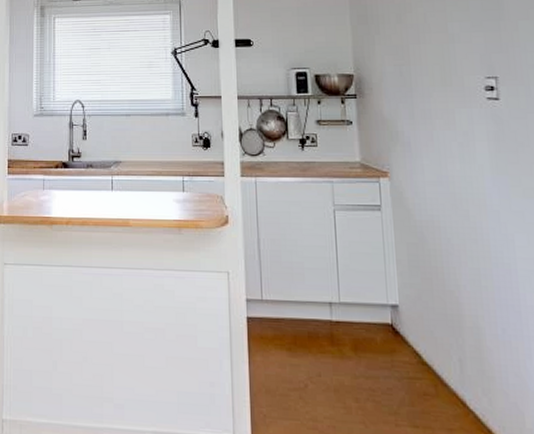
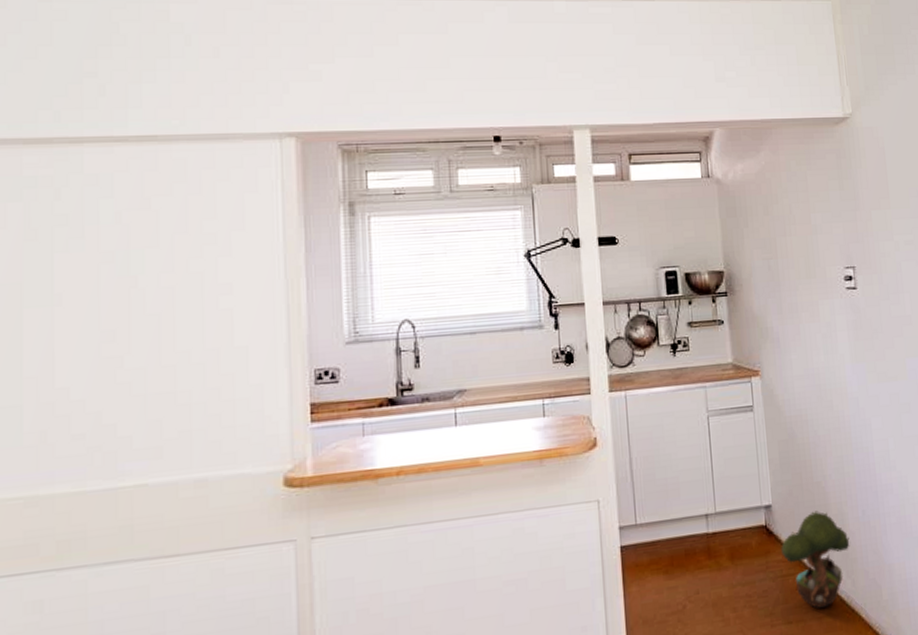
decorative tree: none [408,319,487,420] -> present [781,510,850,609]

